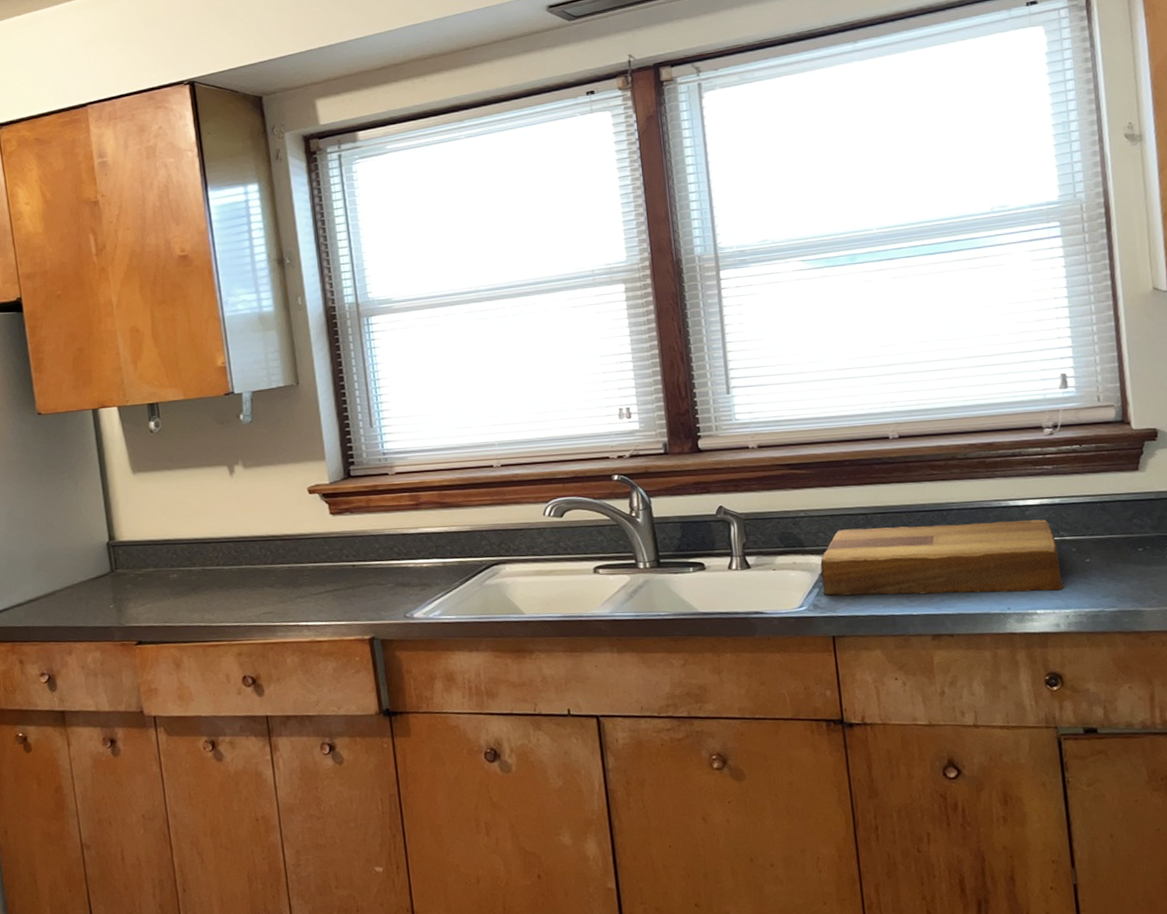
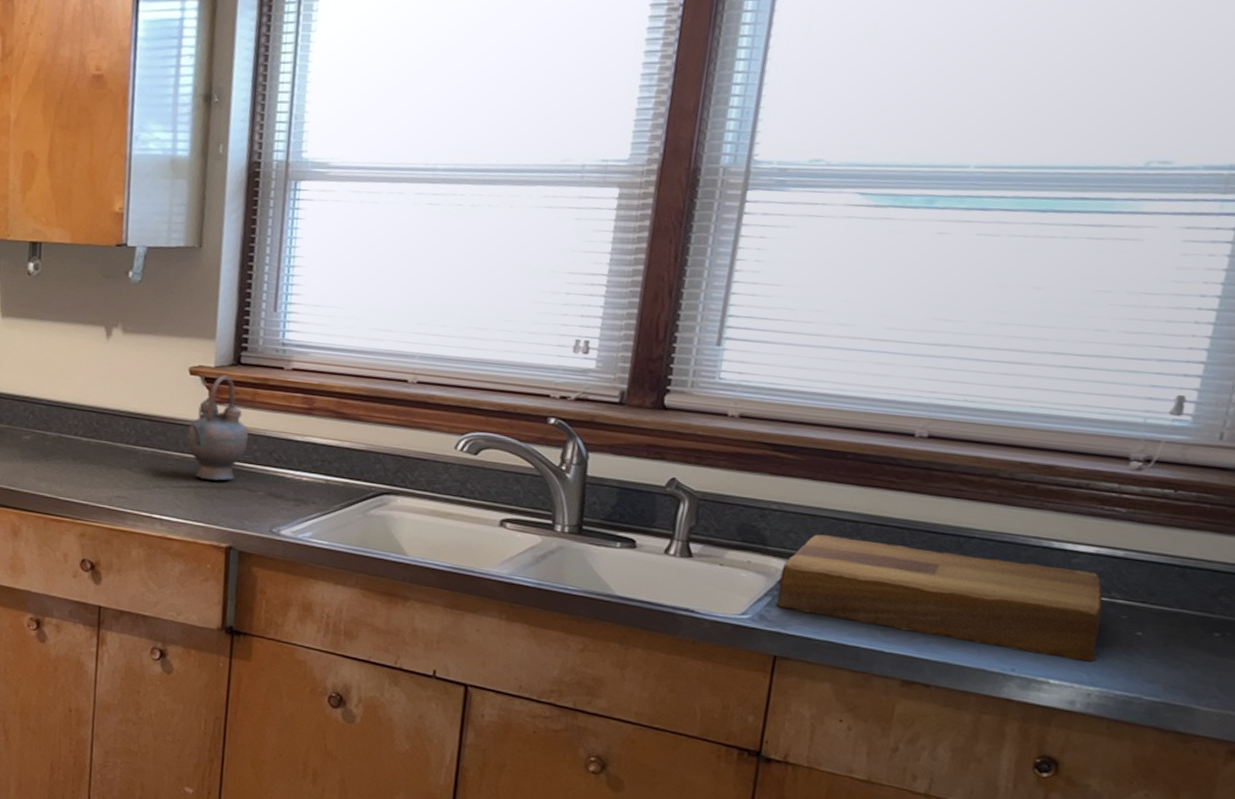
teapot: none [315,488,371,582] -> present [184,375,249,481]

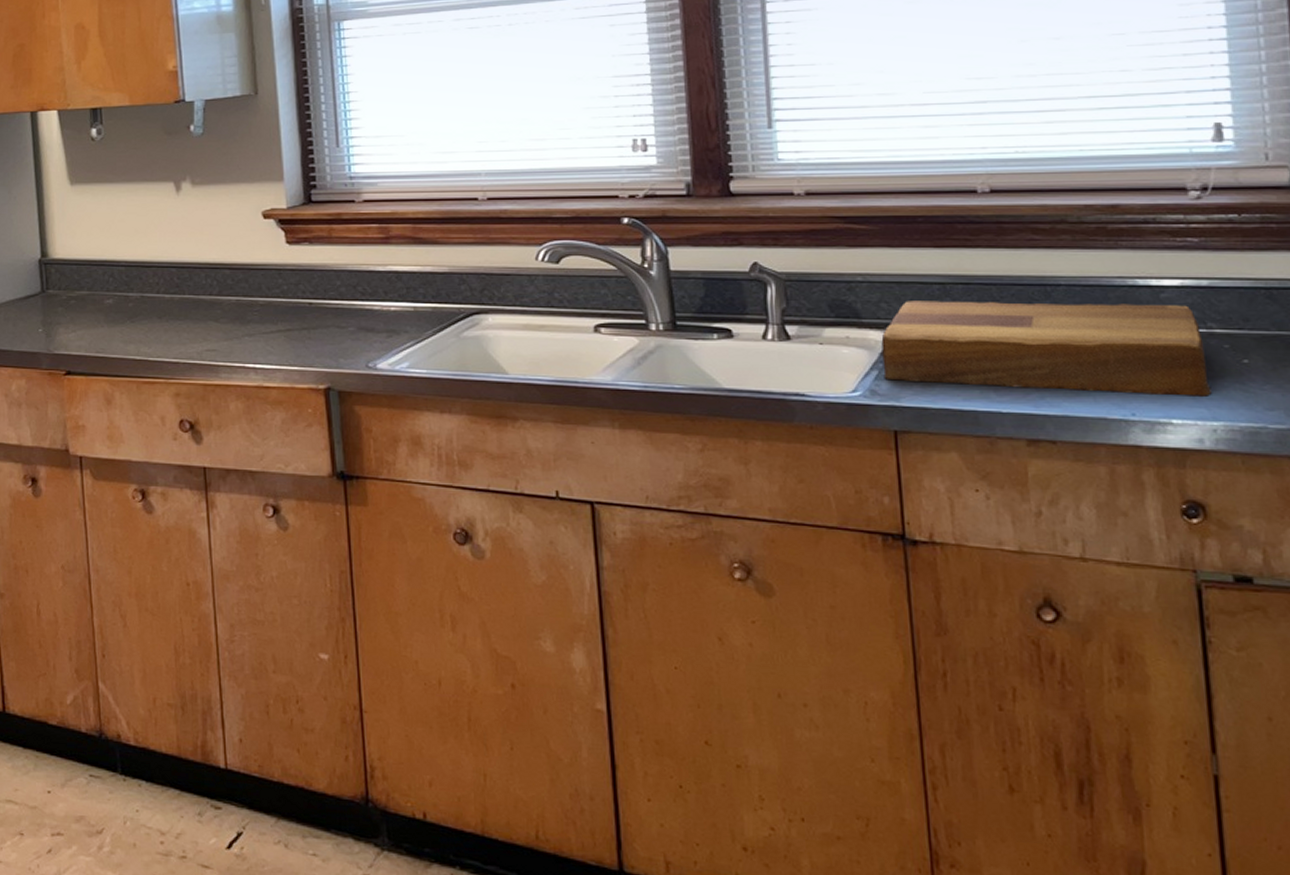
teapot: present [184,375,249,481] -> none [267,215,331,321]

